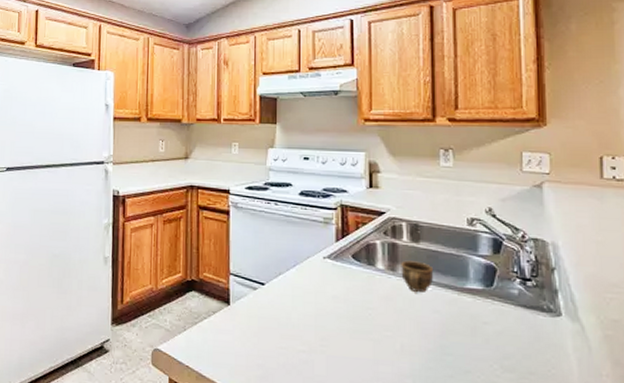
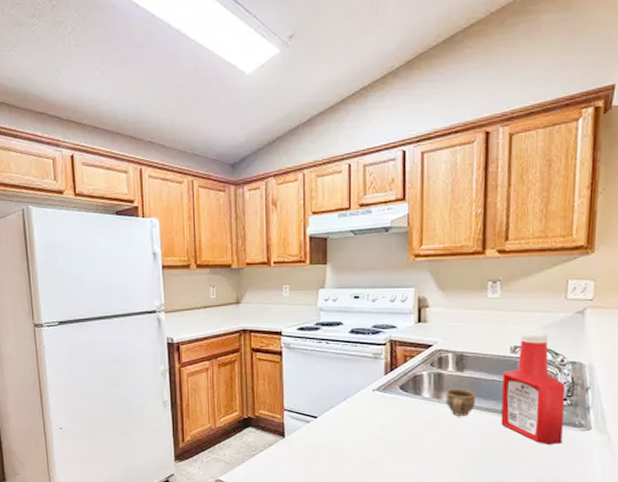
ketchup bottle: none [461,204,531,331] -> present [501,332,565,444]

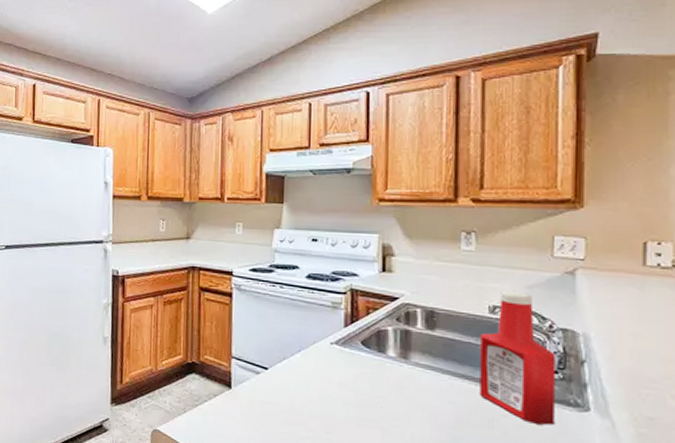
cup: present [445,388,477,416] -> none [414,348,450,382]

